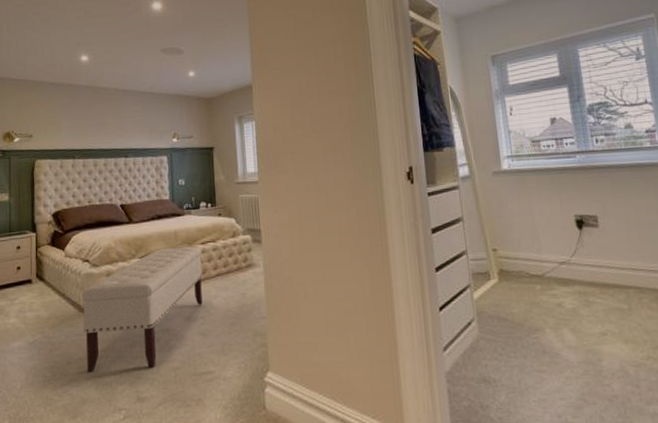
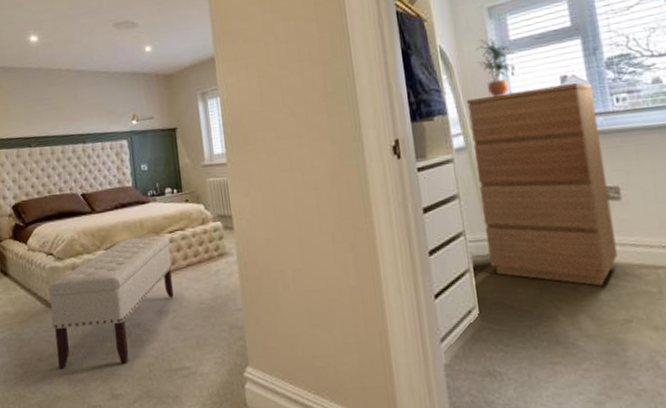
dresser: none [471,124,595,303] -> present [466,82,618,286]
potted plant: none [480,82,512,133] -> present [475,38,514,97]

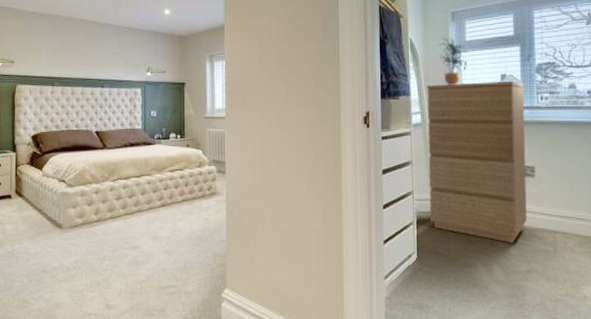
bench: present [47,235,174,369] -> none [57,173,170,281]

